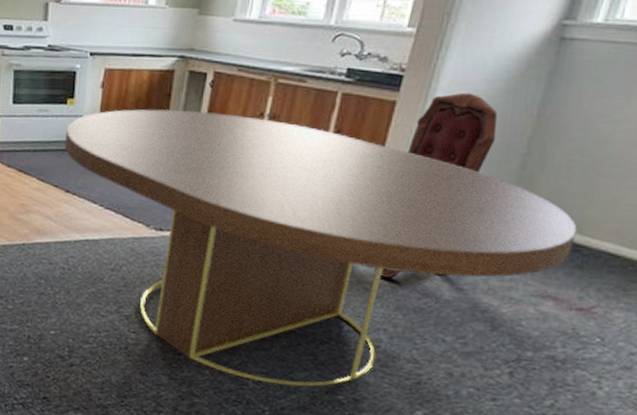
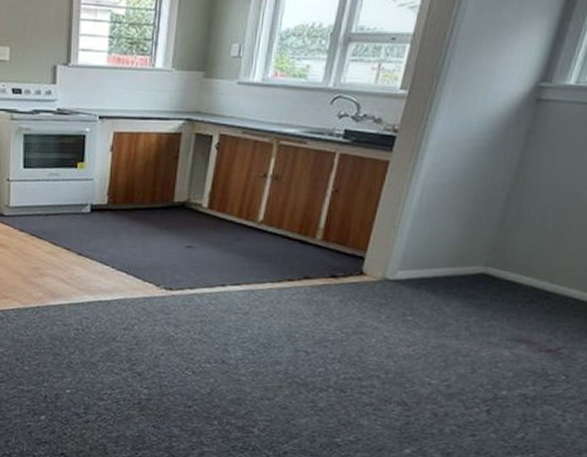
dining table: present [64,109,577,387] -> none [75,171,548,432]
dining chair: present [374,92,497,279] -> none [368,152,480,329]

